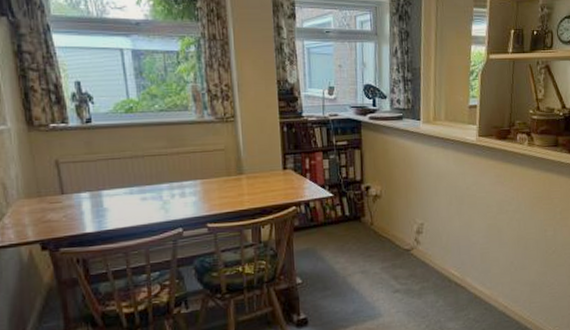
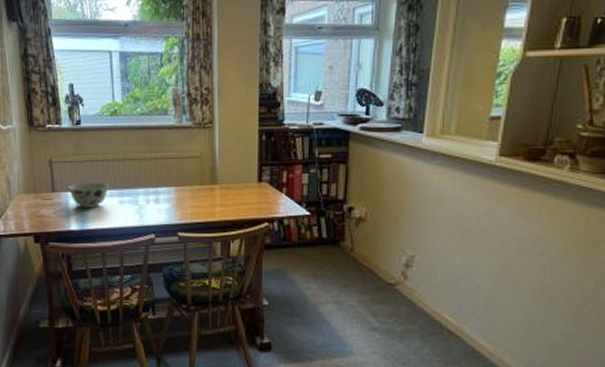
bowl: none [80,180,128,209] -> present [68,182,109,209]

